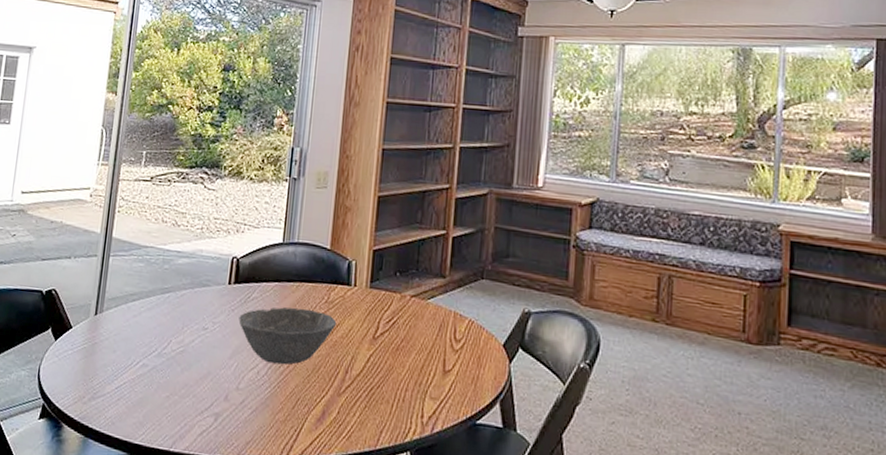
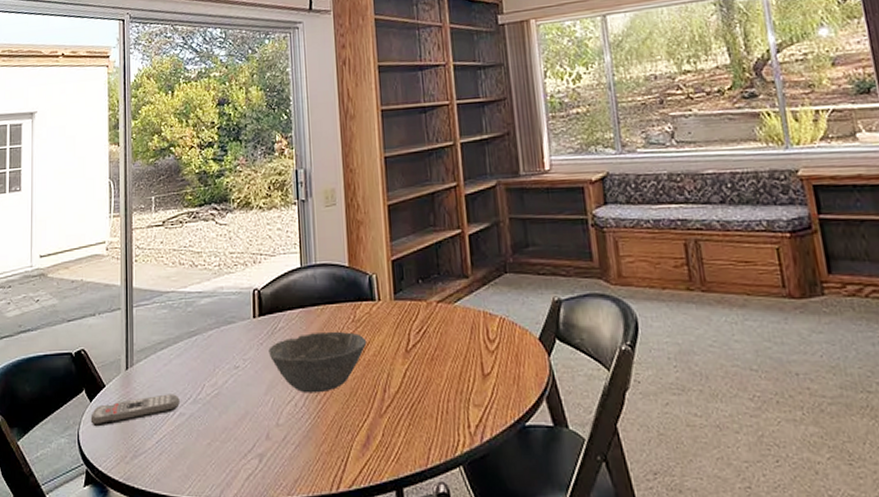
remote control: none [53,343,145,366] -> present [90,394,180,427]

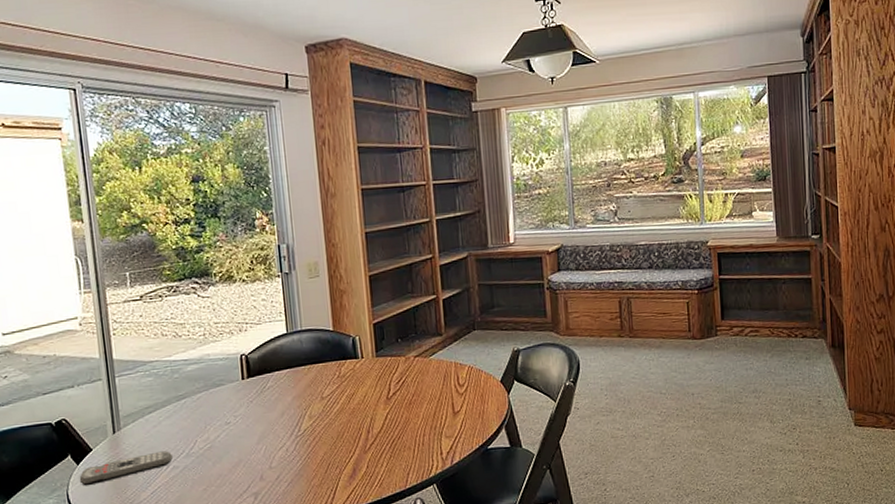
bowl: present [268,331,367,393] -> none [258,386,352,440]

